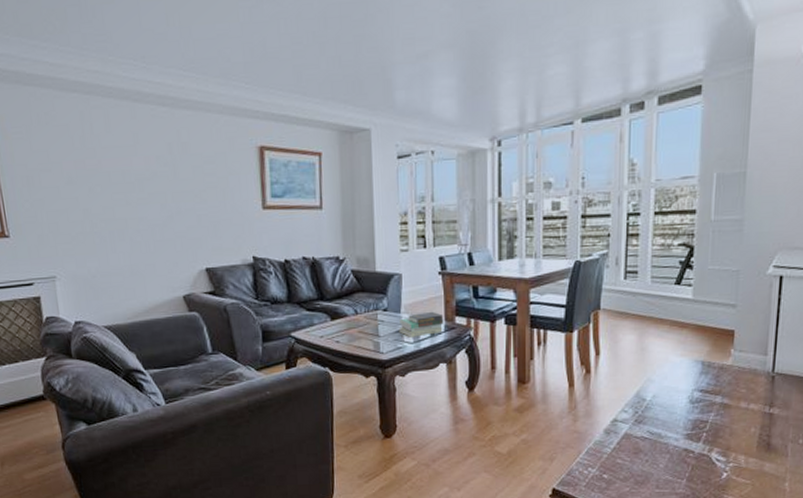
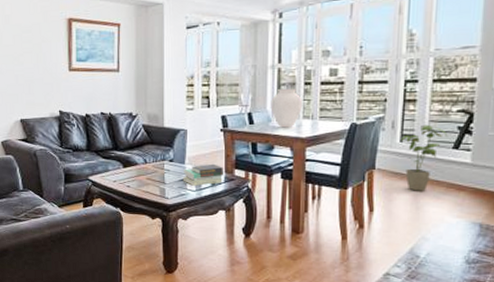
vase: none [491,224,526,269] -> present [270,88,303,128]
house plant: none [624,260,670,331] -> present [400,124,448,191]

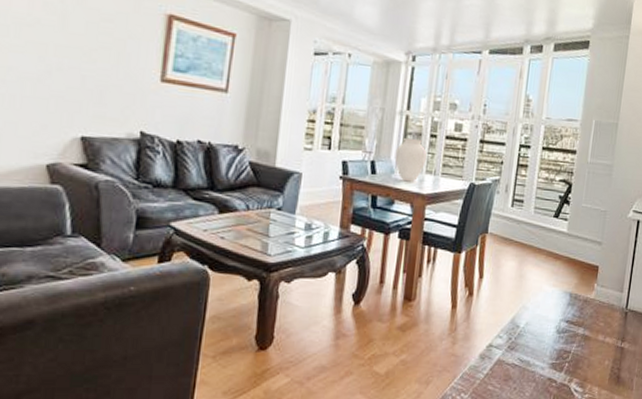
books: present [182,163,224,186] -> none [290,216,339,242]
house plant: present [400,124,448,191] -> none [511,191,551,259]

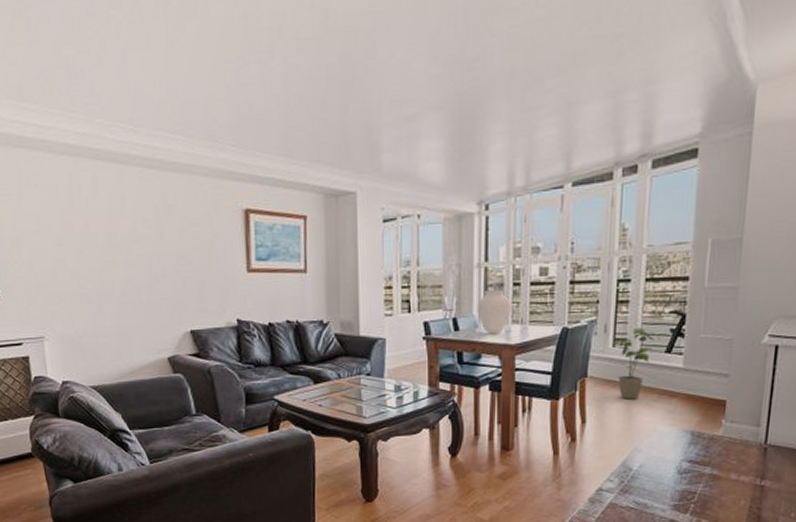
house plant: none [511,191,551,259] -> present [612,327,661,399]

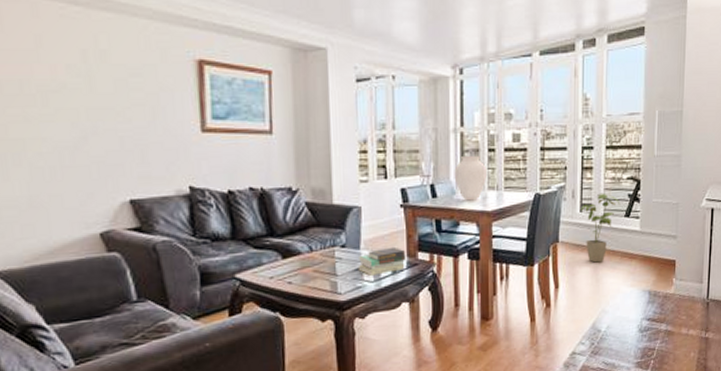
books: none [381,376,428,402] -> present [358,246,407,276]

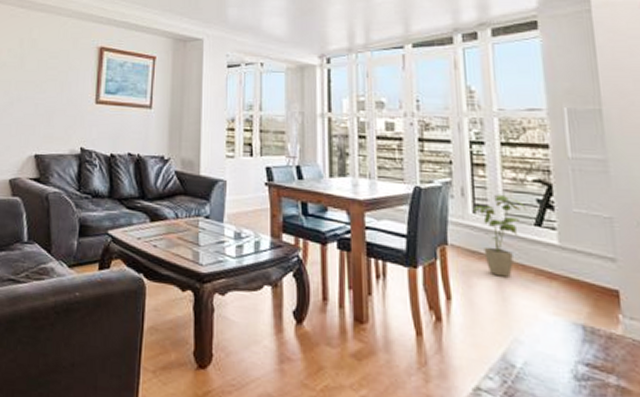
books: present [358,246,407,276] -> none [220,224,270,252]
vase: present [454,155,488,201] -> none [321,140,358,187]

